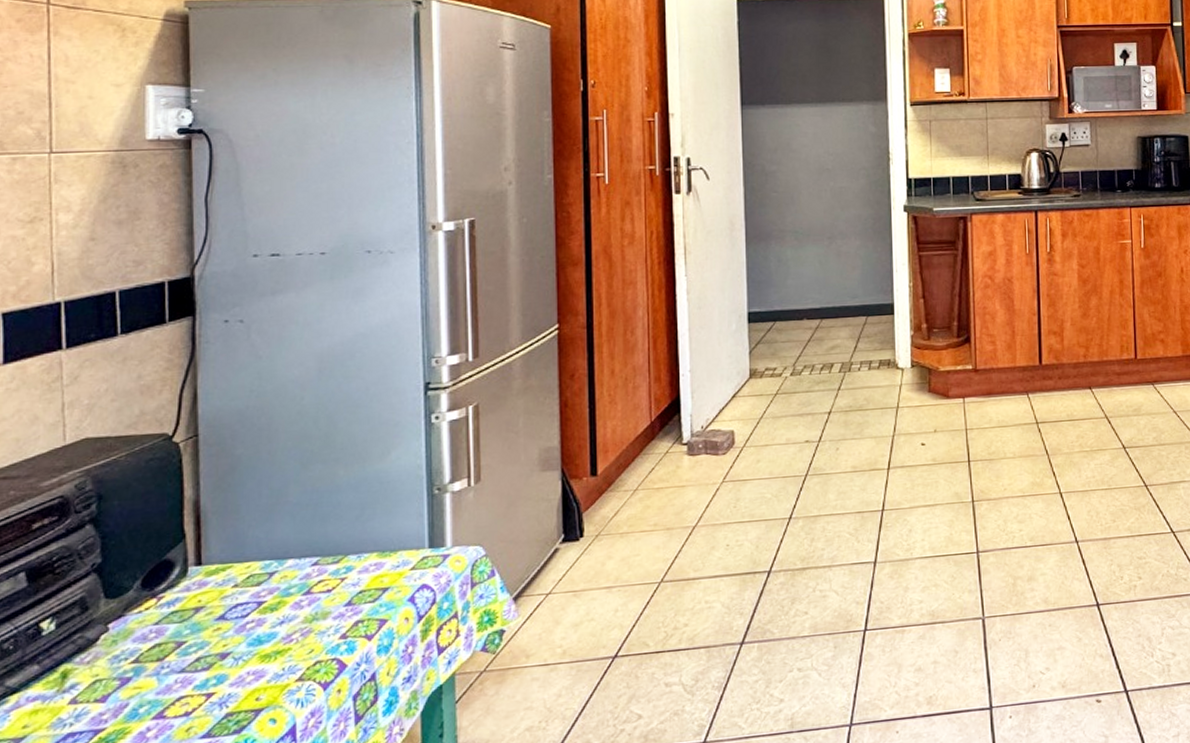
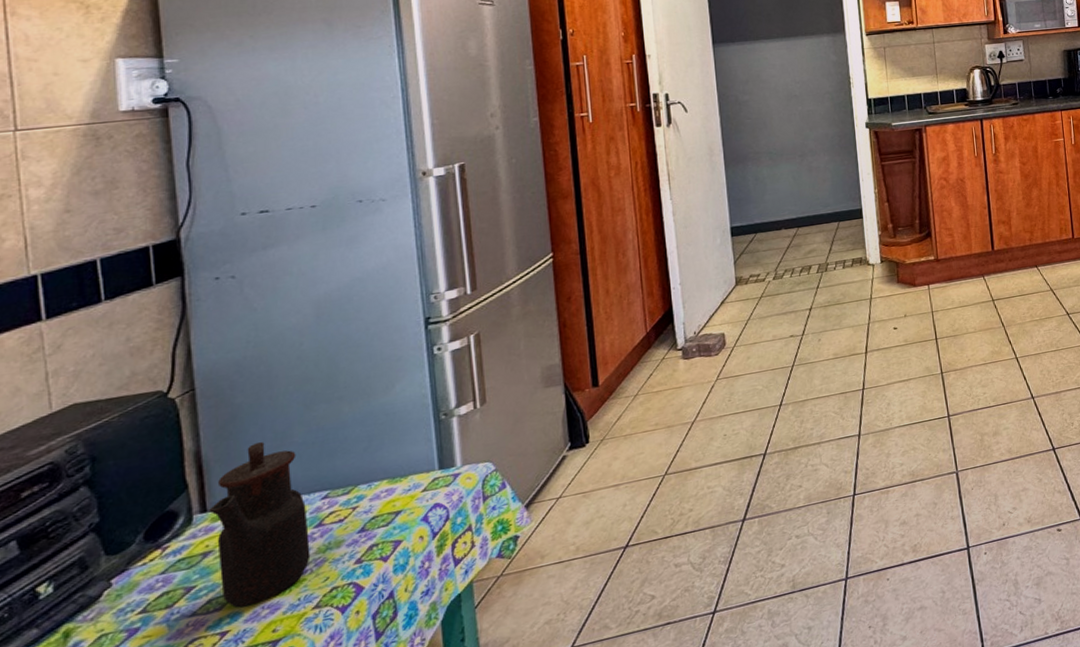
teapot: none [203,498,297,670] -> present [208,442,311,608]

